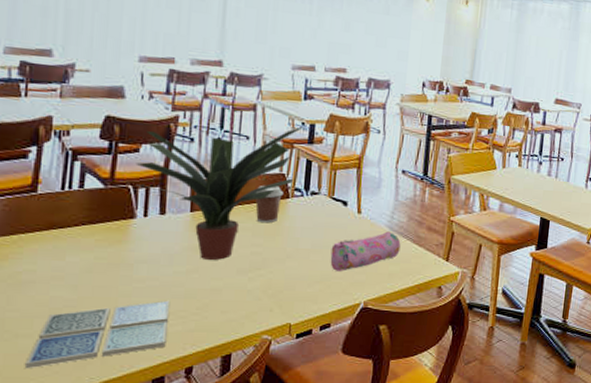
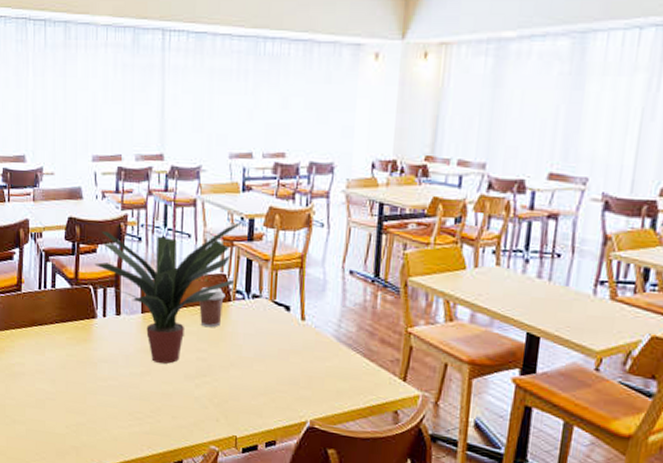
drink coaster: present [26,300,171,369] -> none [22,400,129,453]
pencil case: present [330,231,401,271] -> none [274,342,350,385]

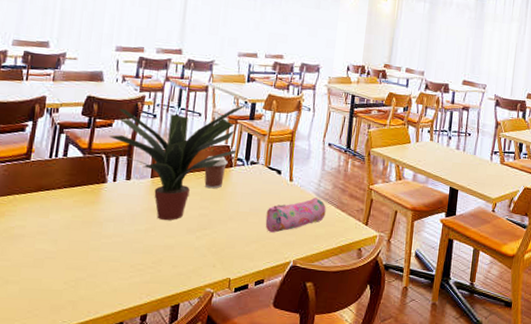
pencil case: none [274,342,350,385] -> present [265,197,326,233]

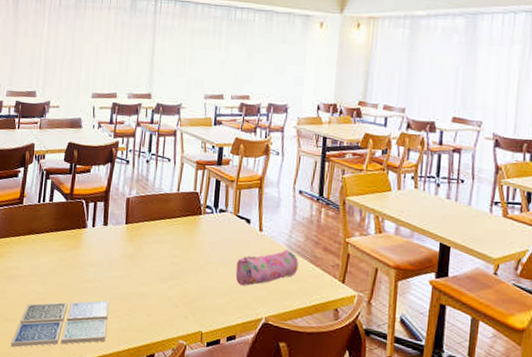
drink coaster: none [12,254,131,312] -> present [11,300,110,348]
potted plant: present [108,104,248,220] -> none [87,148,216,268]
coffee cup: present [204,156,228,189] -> none [175,203,197,237]

